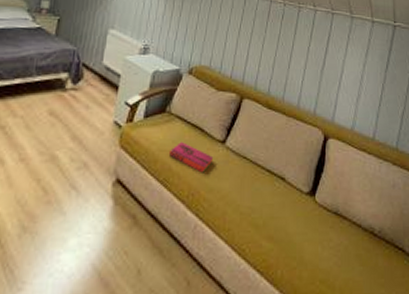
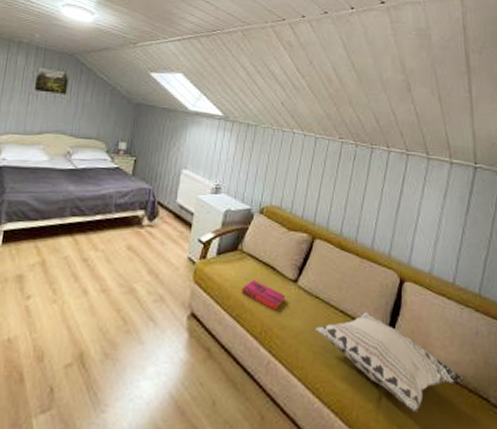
decorative pillow: none [242,170,380,266] -> present [315,312,462,412]

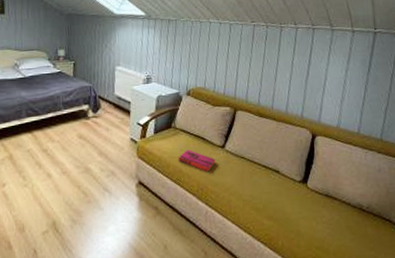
decorative pillow: present [315,312,462,412] -> none [242,164,368,236]

